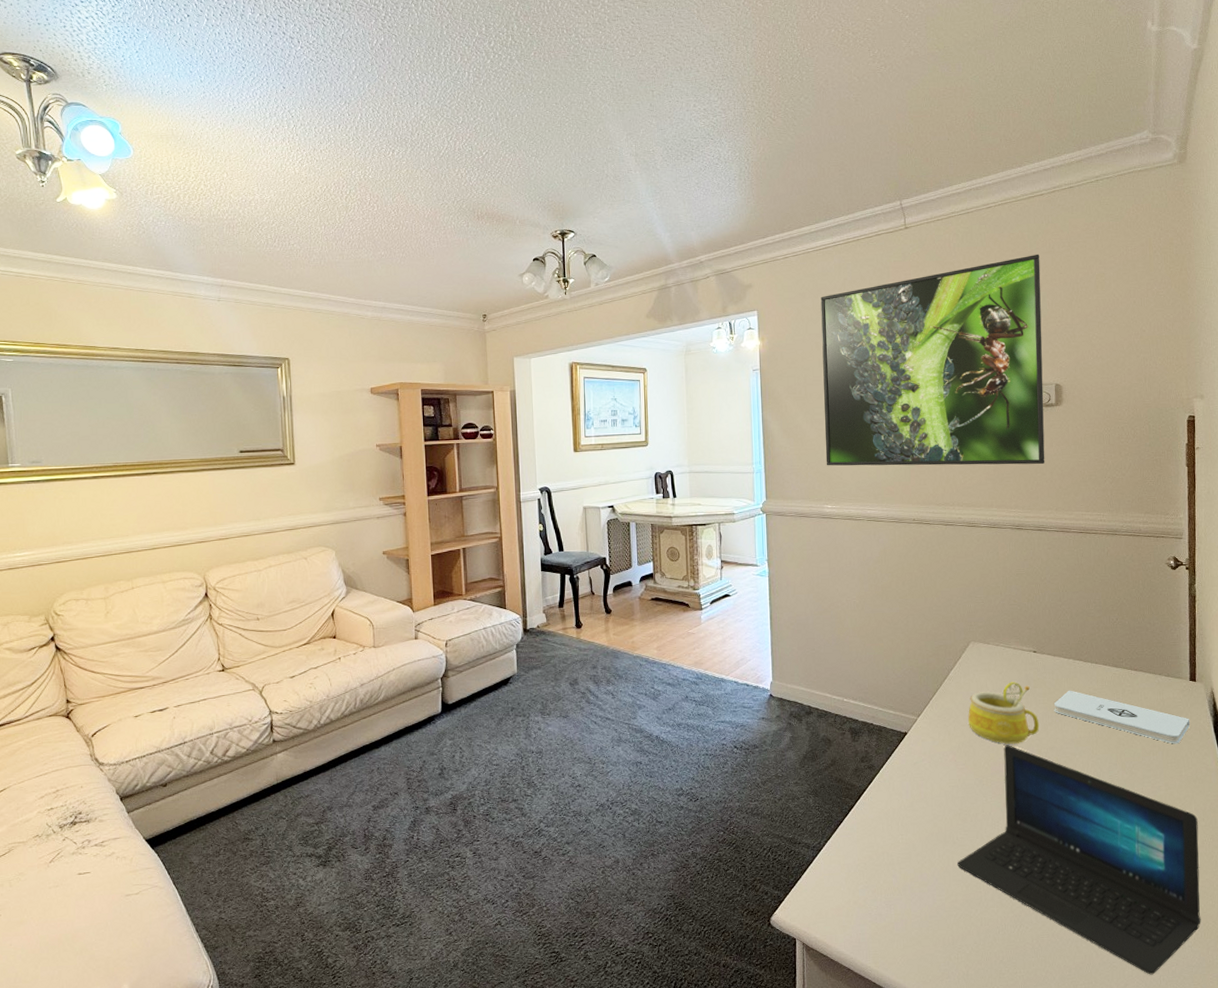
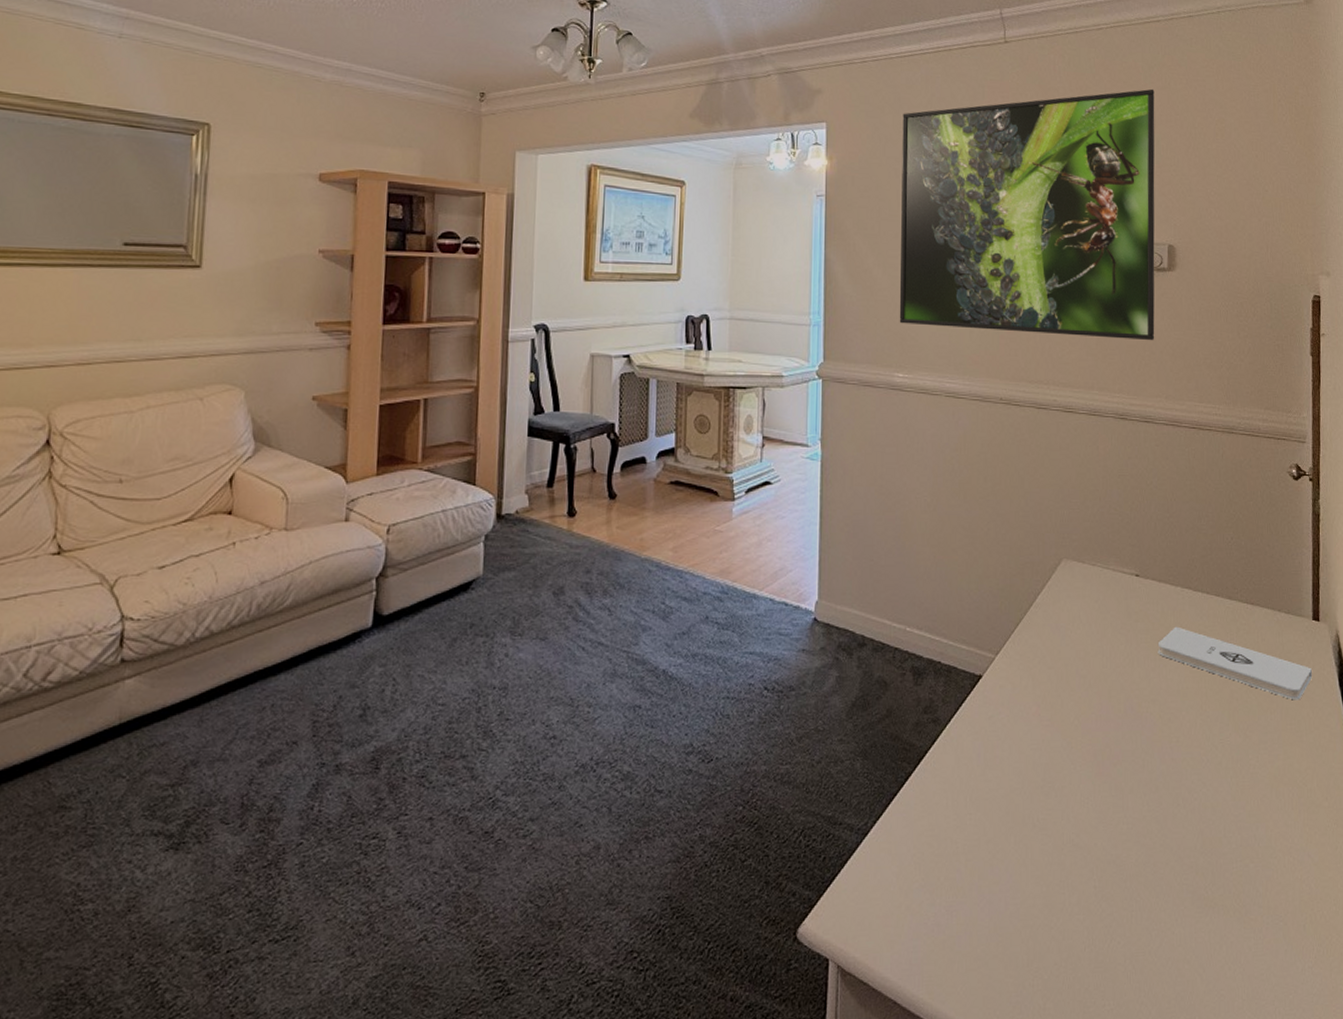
laptop: present [957,745,1201,975] -> none [1037,696,1323,1007]
mug: present [968,682,1040,744] -> none [1057,613,1141,694]

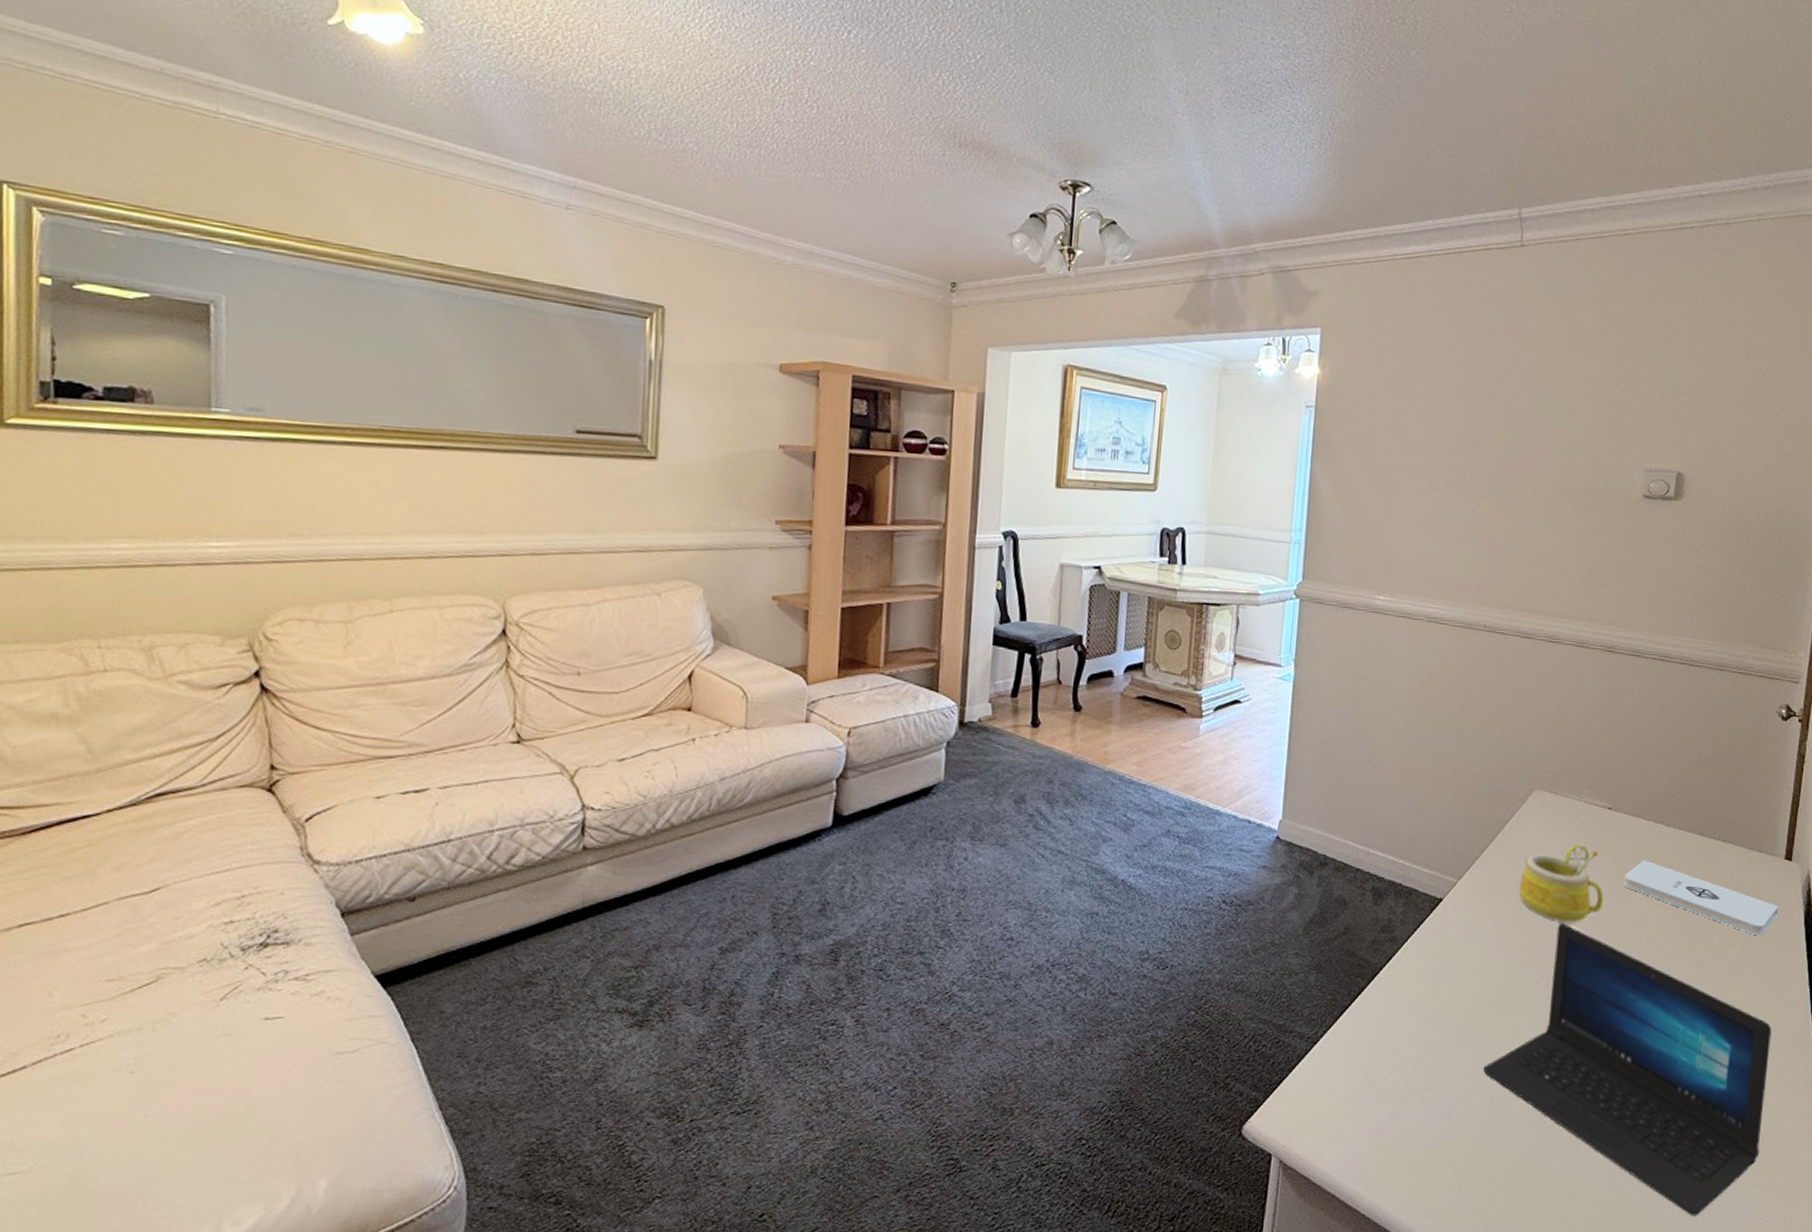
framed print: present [899,89,1155,341] -> none [1384,302,1680,573]
laptop: none [1037,696,1323,1007] -> present [1483,923,1772,1217]
mug: none [1057,613,1141,694] -> present [1519,844,1604,922]

